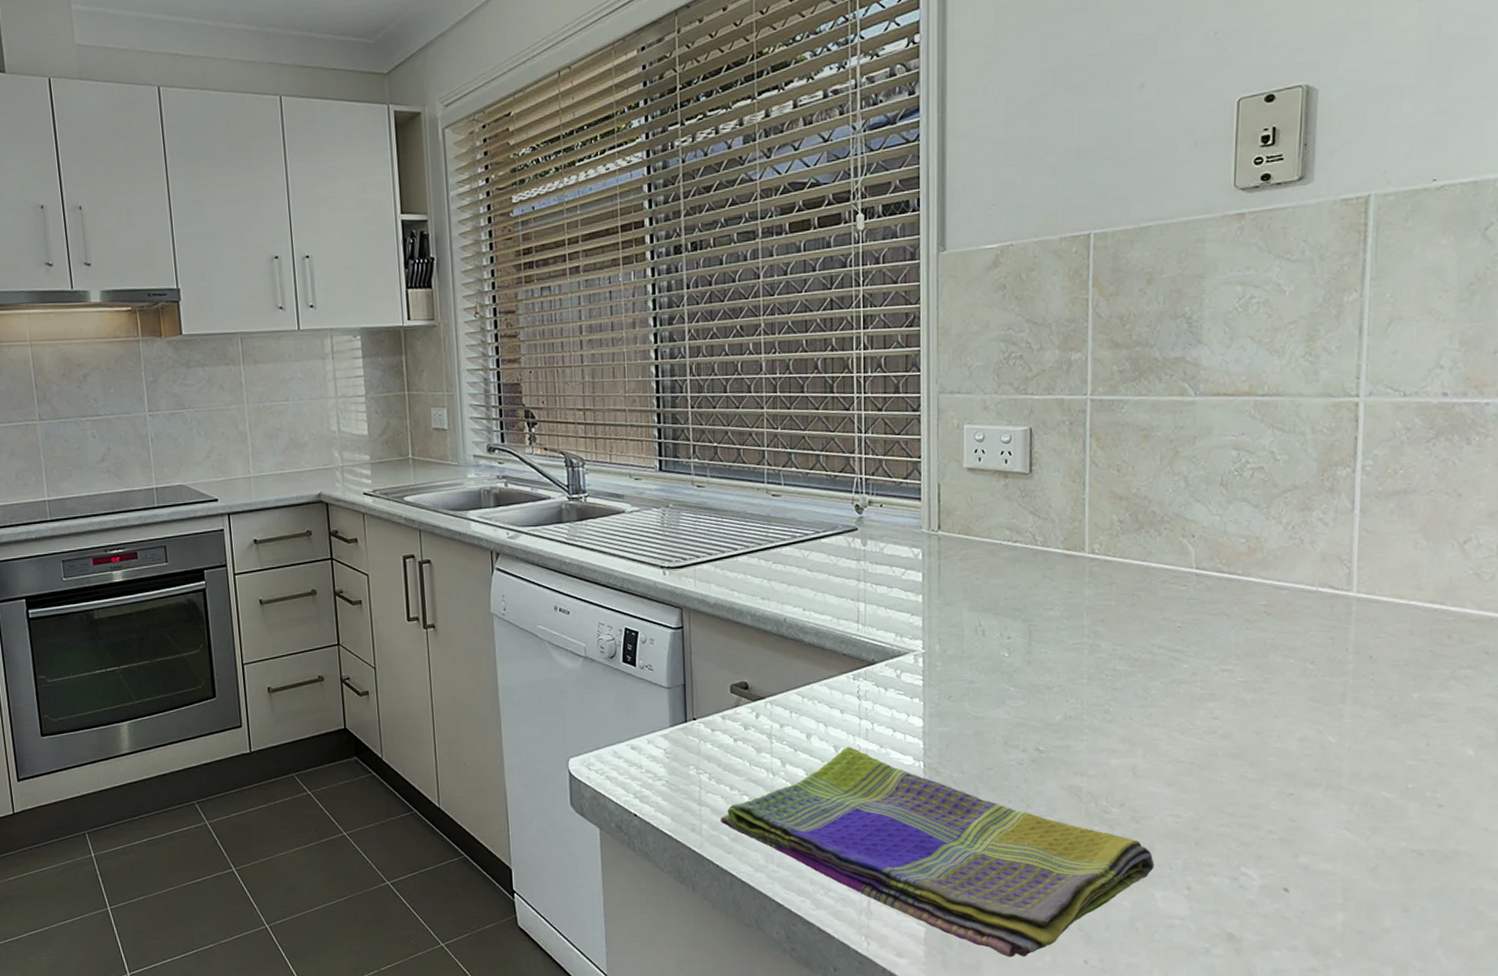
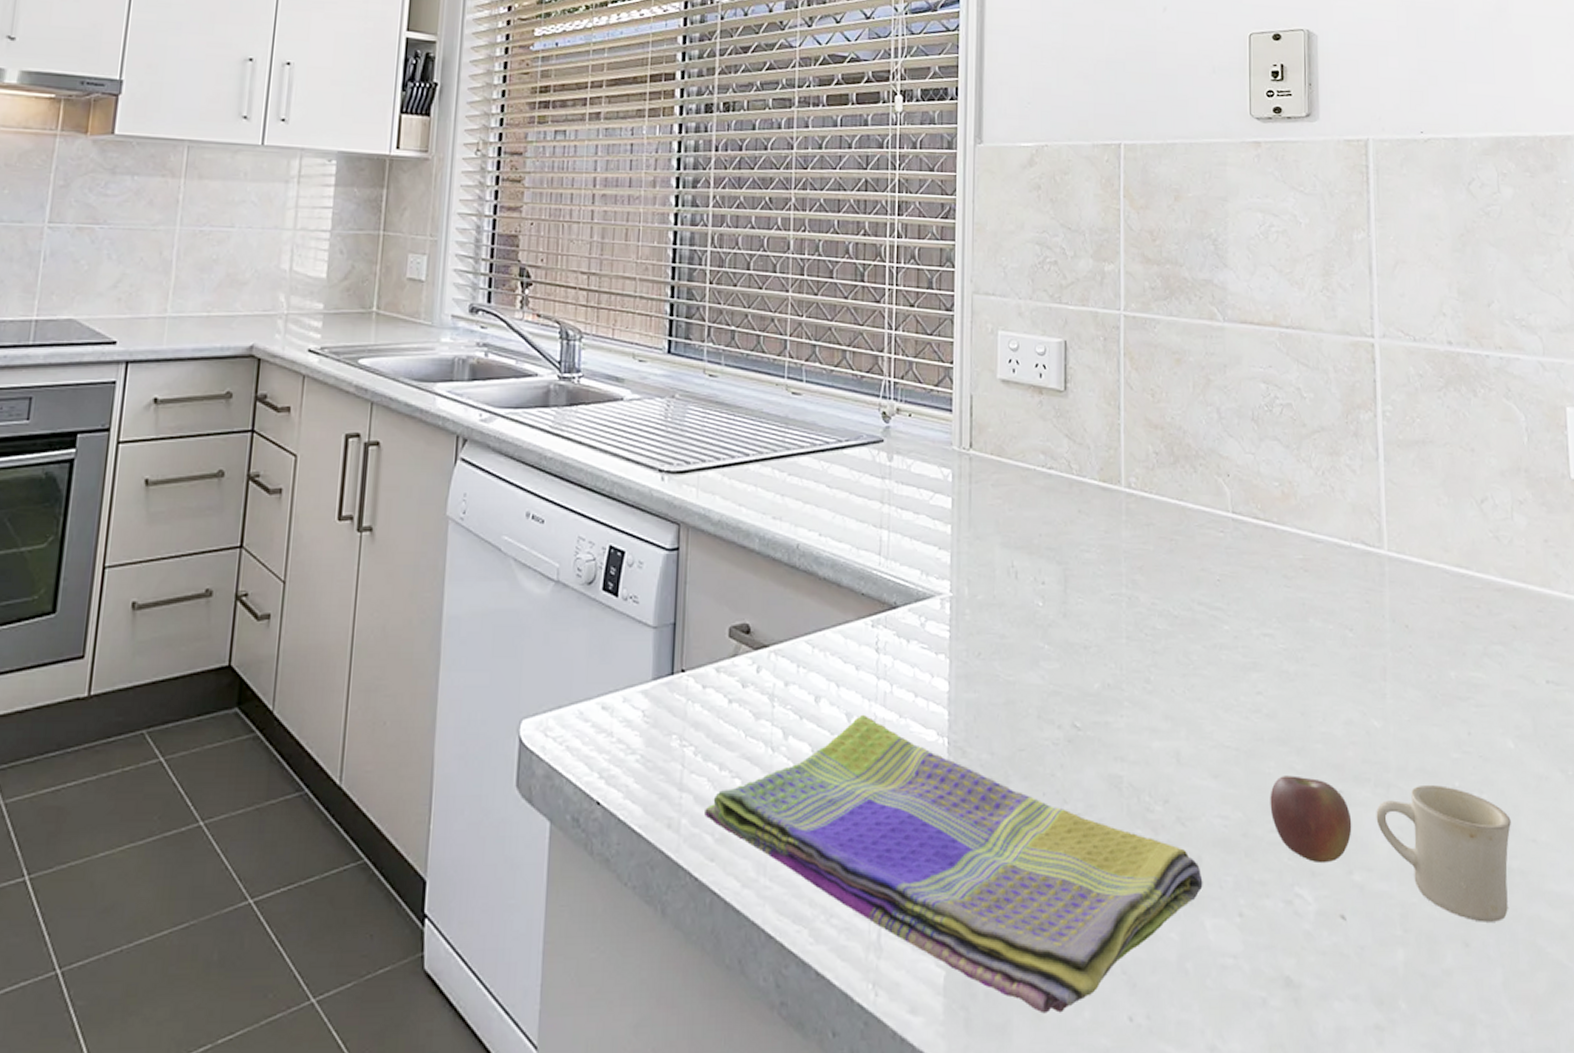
mug: none [1221,782,1463,893] -> present [1270,775,1511,922]

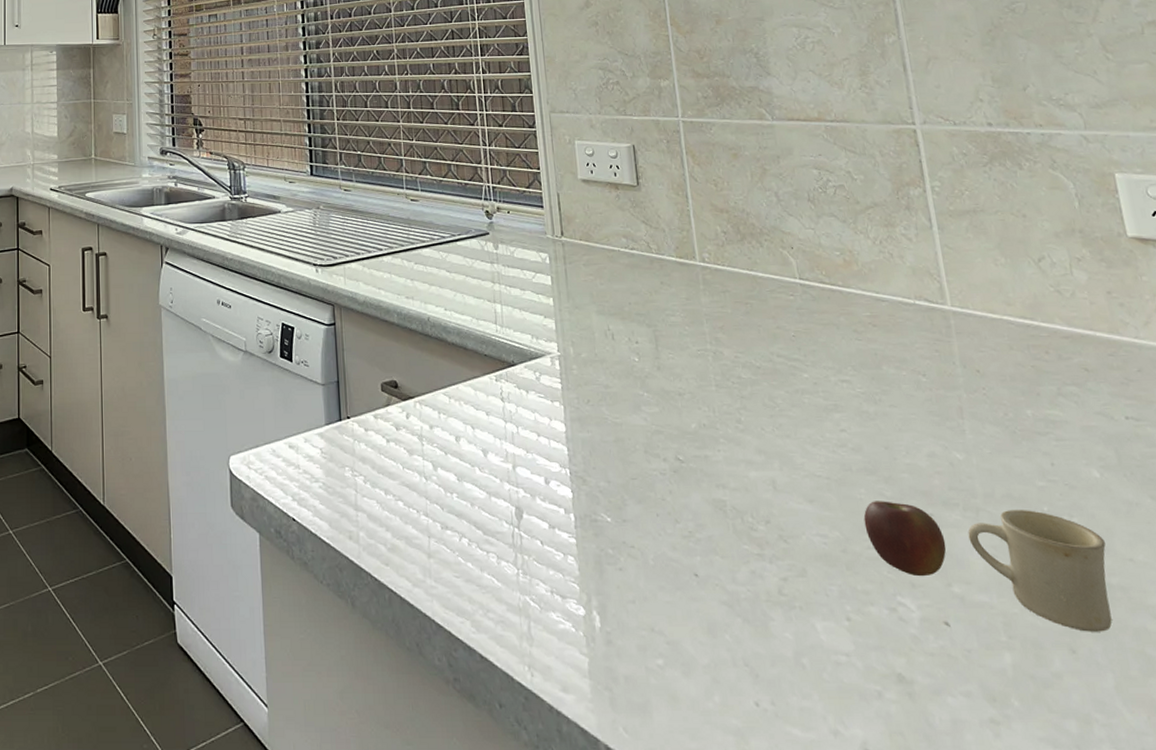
dish towel: present [705,714,1203,1014] -> none [377,450,810,696]

